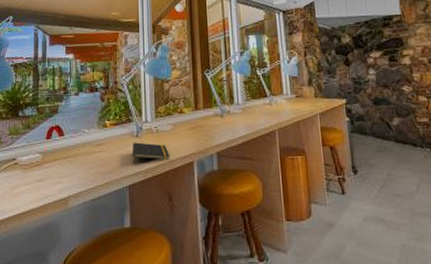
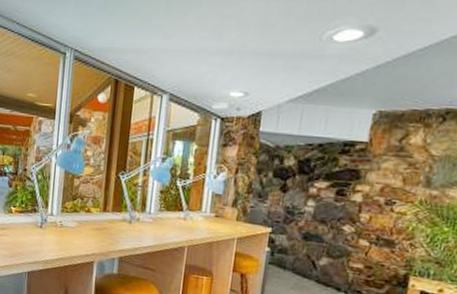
notepad: present [132,142,170,165] -> none [34,232,72,255]

